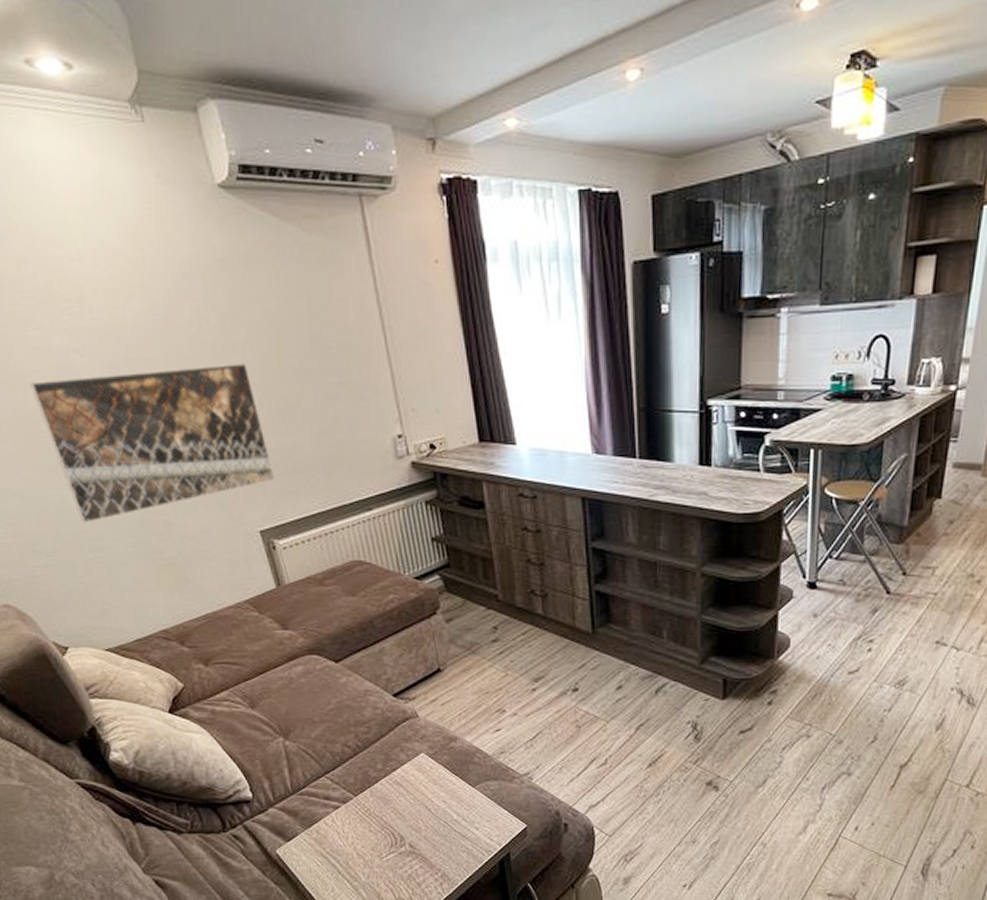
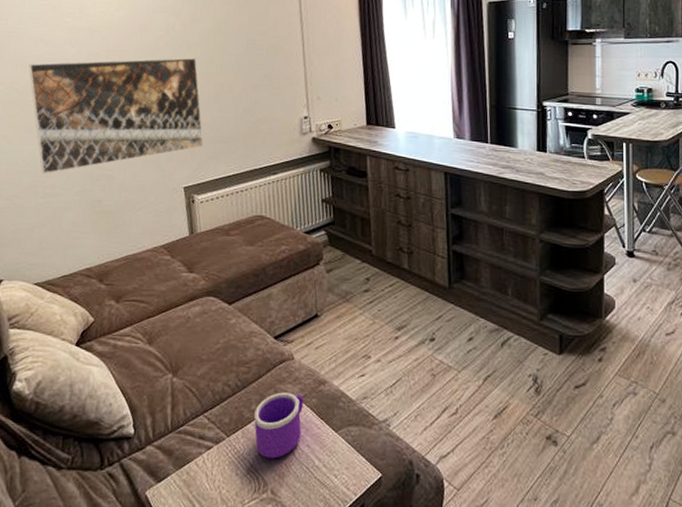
mug: none [381,750,435,815] -> present [254,392,303,459]

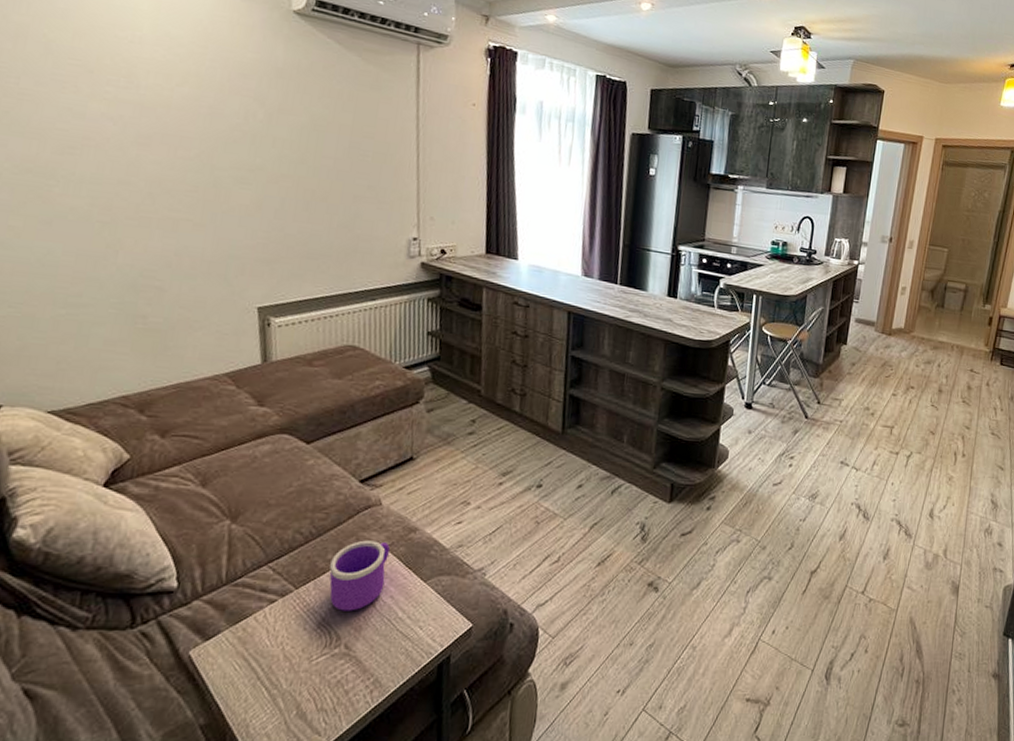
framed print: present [28,57,204,174] -> none [48,138,287,279]

